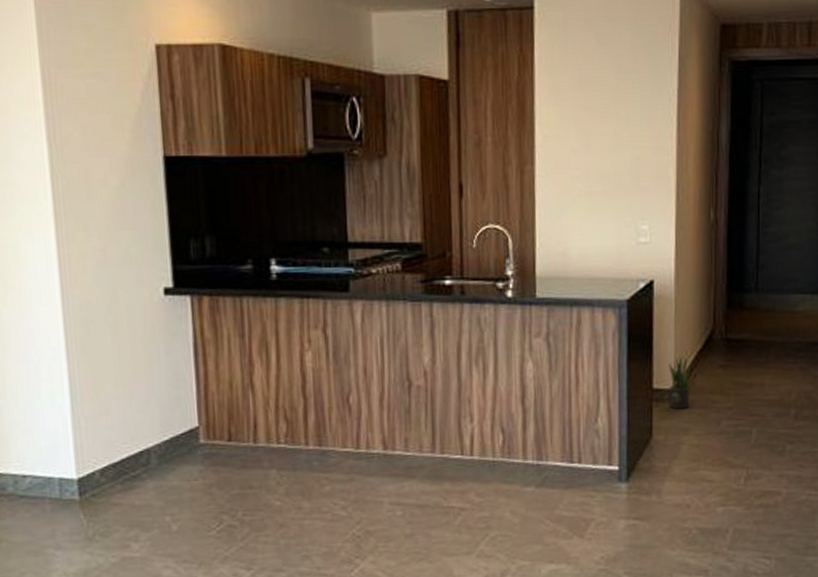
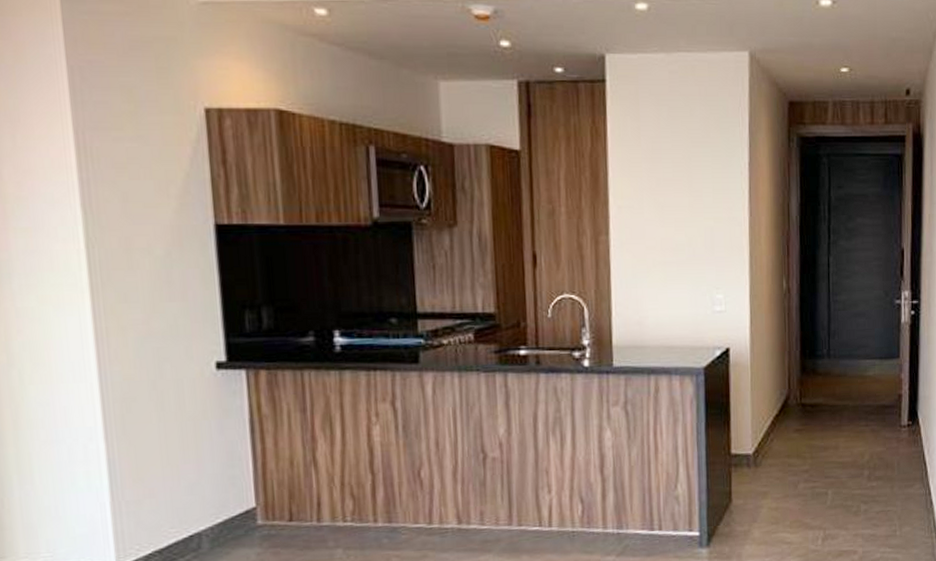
potted plant: present [669,356,692,409] -> none [746,422,769,474]

